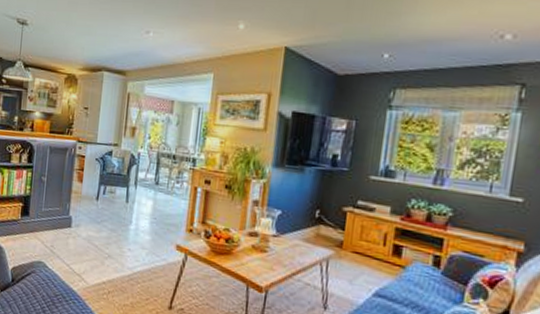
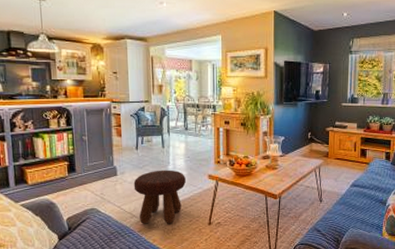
footstool: none [87,228,149,299] -> present [133,170,187,224]

